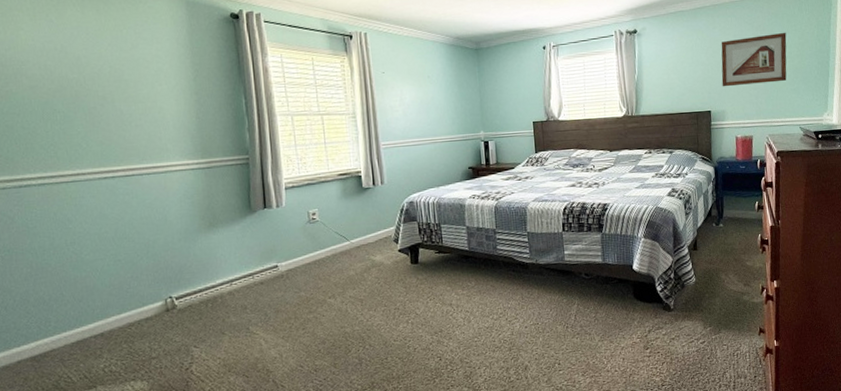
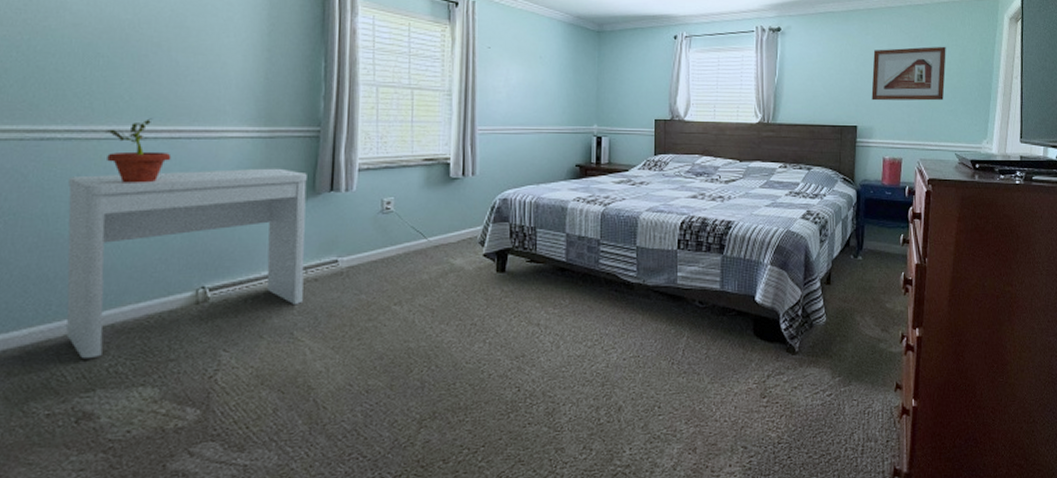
desk: none [48,193,253,363] -> present [66,168,307,359]
potted plant: none [71,161,129,217] -> present [105,118,172,183]

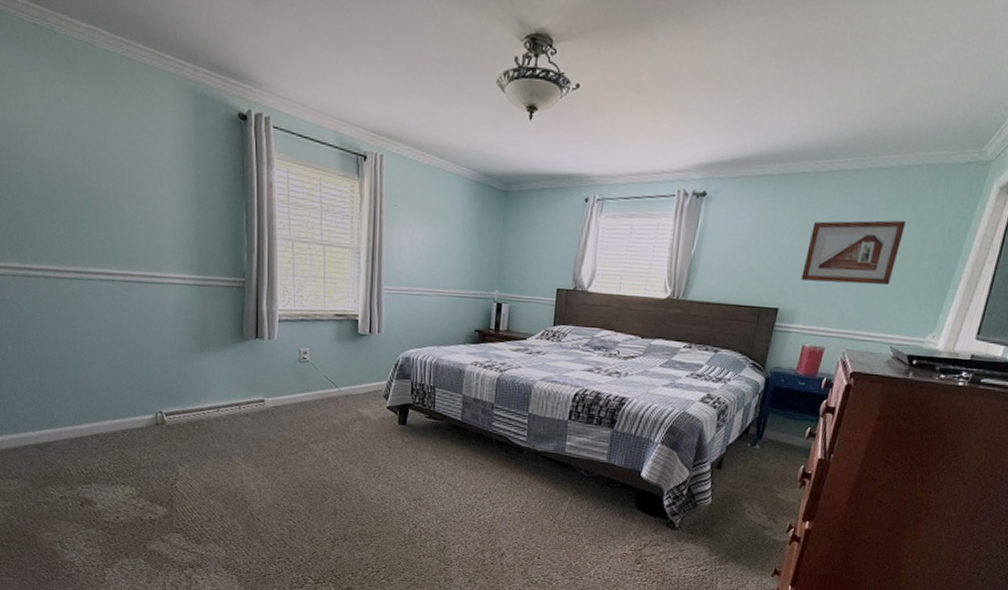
desk: present [66,168,307,359] -> none [53,310,238,460]
potted plant: present [105,118,172,183] -> none [74,262,127,320]

